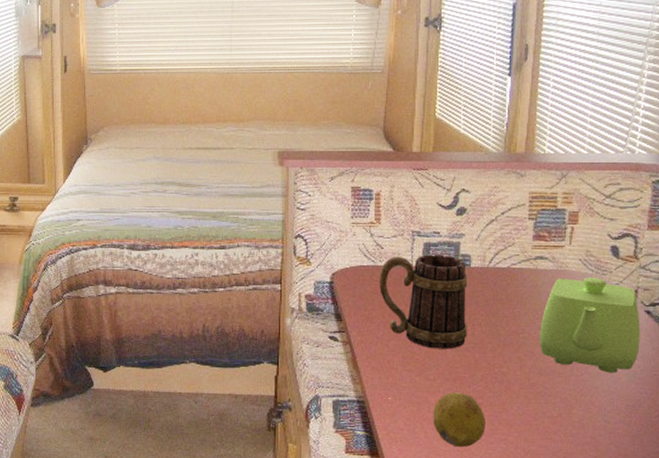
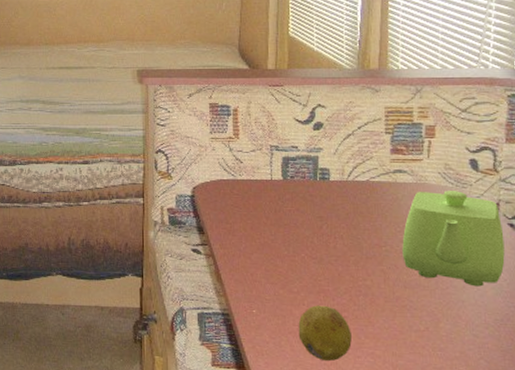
mug: present [379,254,468,349] -> none [240,168,329,262]

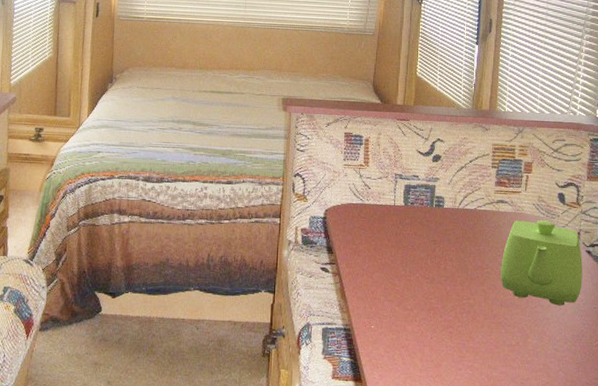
fruit: present [298,305,352,362] -> none [410,321,455,374]

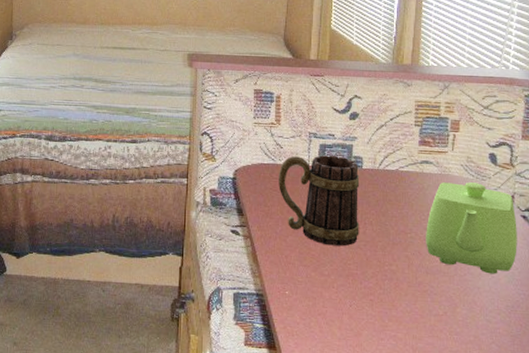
mug: none [366,195,441,282] -> present [279,155,360,247]

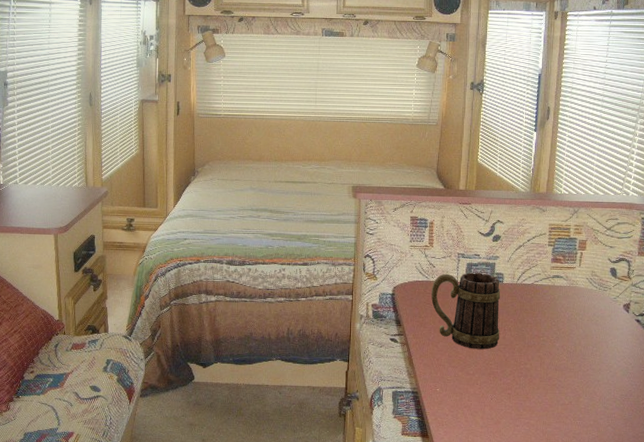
teapot: present [426,182,517,274] -> none [555,293,632,369]

